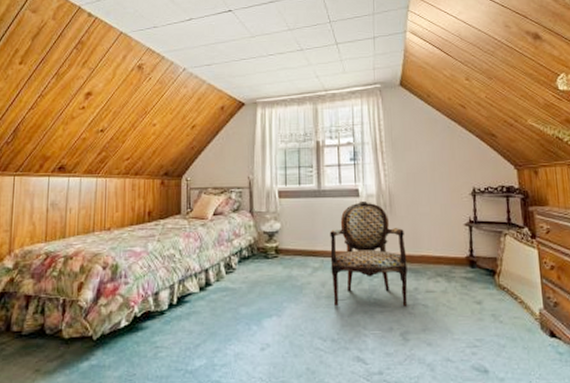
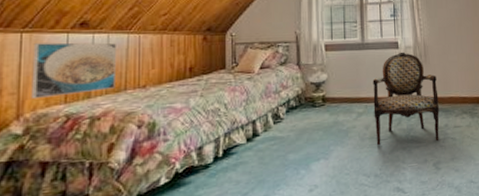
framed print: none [20,185,87,237] -> present [31,42,116,100]

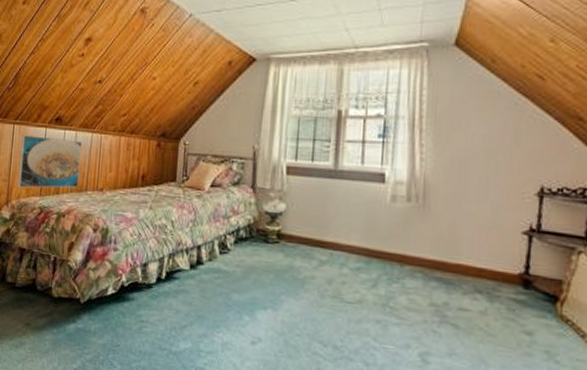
armchair: present [372,52,440,146] -> none [339,188,438,324]

